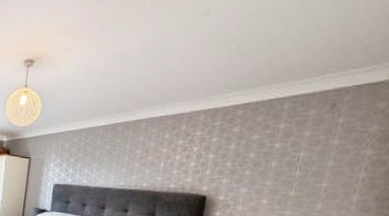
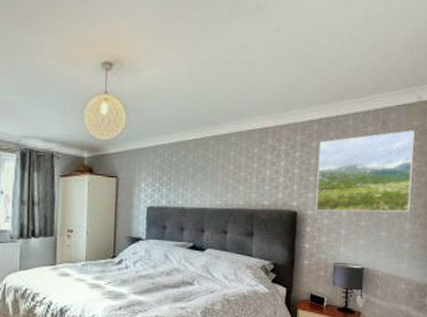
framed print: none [229,113,378,205] -> present [315,130,415,213]

